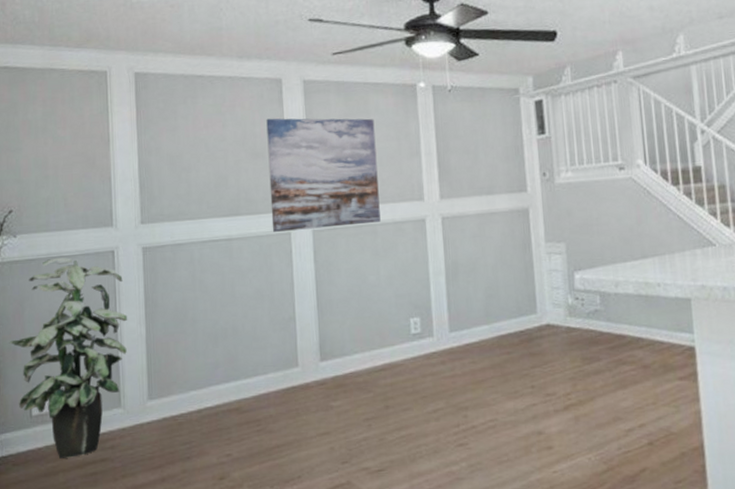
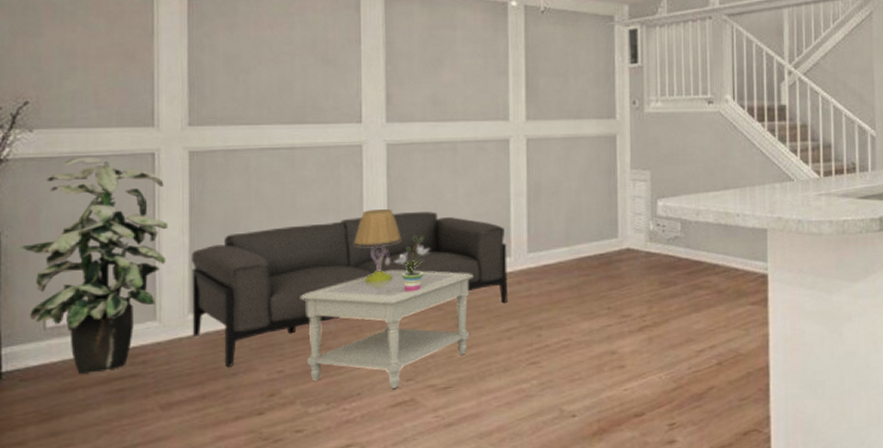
sofa: none [148,294,433,451] -> present [192,211,508,367]
side table: none [242,353,399,472] -> present [300,270,474,389]
wall art: present [266,118,381,232] -> none [340,24,462,143]
table lamp: none [288,294,331,367] -> present [354,209,402,284]
potted plant: none [325,319,359,375] -> present [394,236,431,292]

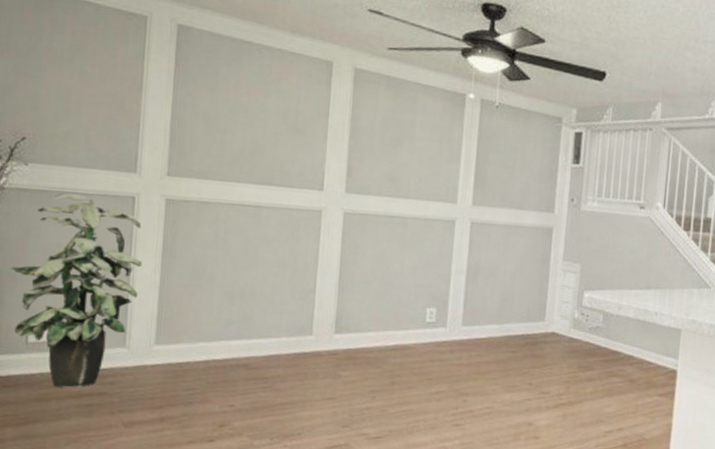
sofa: present [192,211,508,367] -> none [156,276,444,396]
side table: present [300,270,474,389] -> none [254,327,411,433]
table lamp: present [354,209,402,284] -> none [307,270,350,337]
potted plant: present [394,236,431,292] -> none [341,299,375,349]

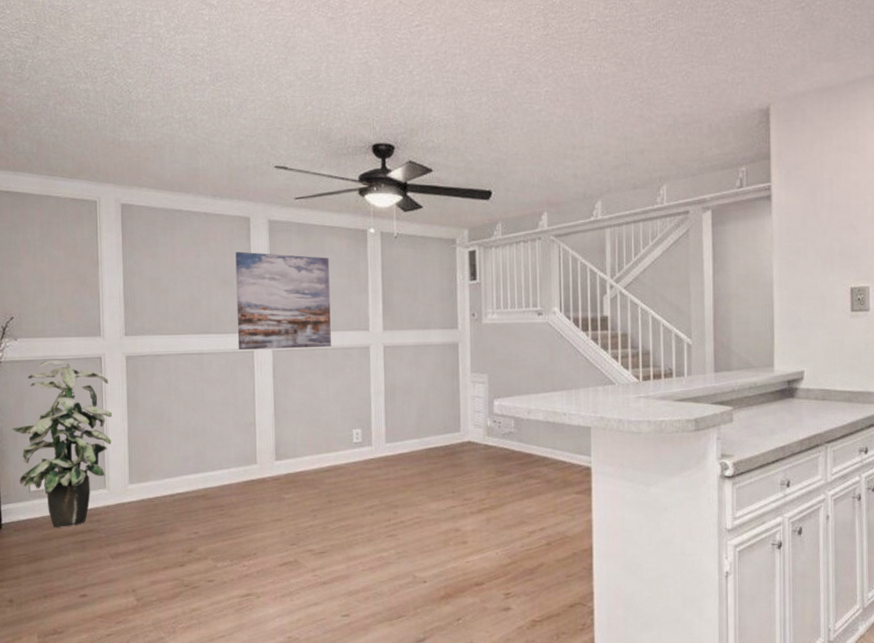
wall art: none [303,97,420,216] -> present [235,251,331,350]

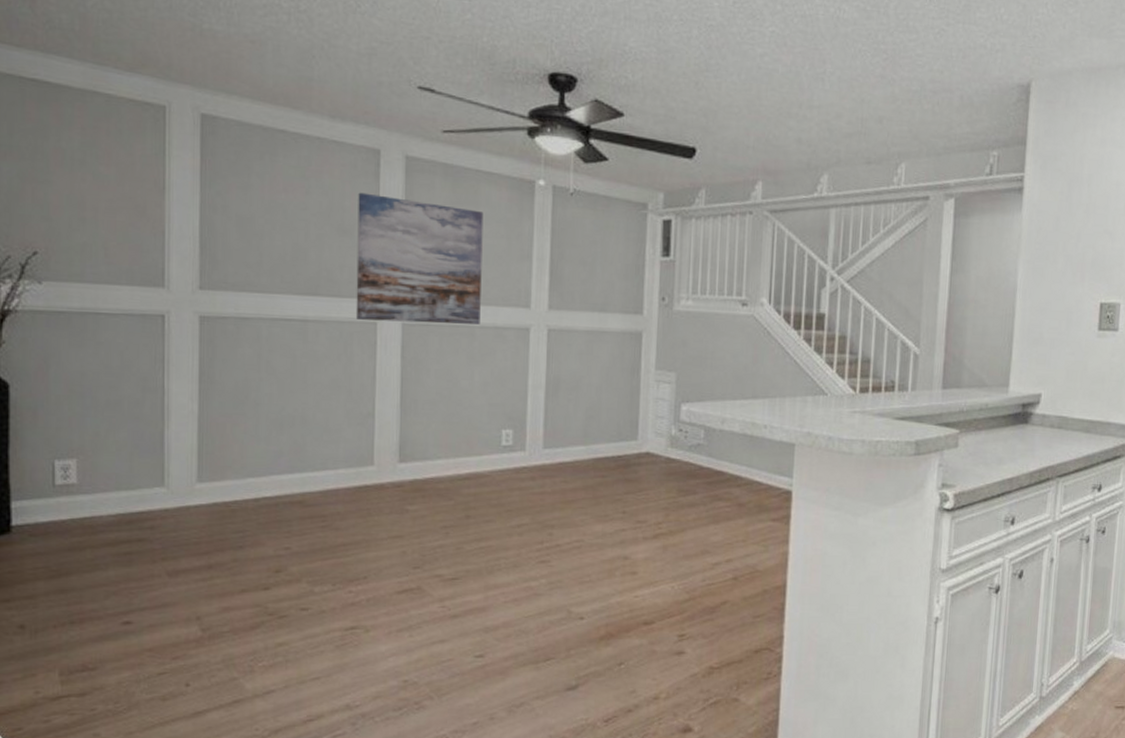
indoor plant: present [11,360,113,527] -> none [29,313,178,534]

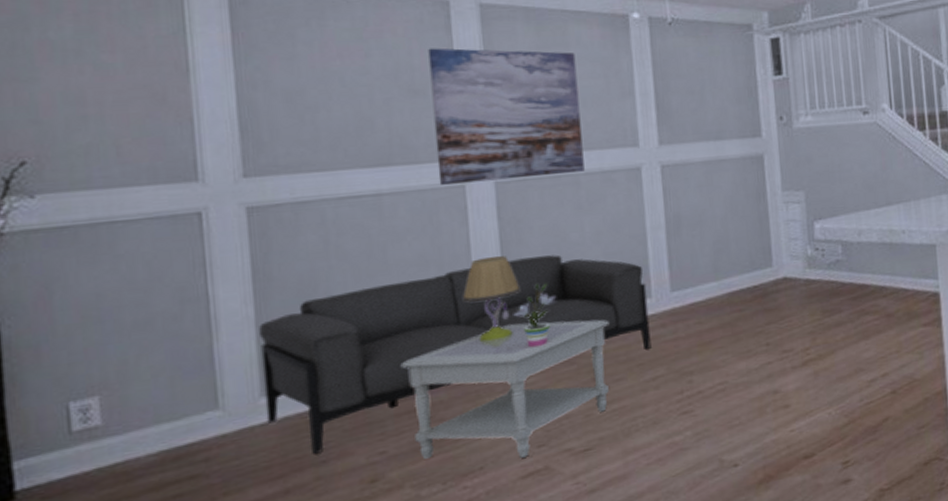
sofa: none [200,396,522,539] -> present [259,254,651,454]
side table: none [308,455,486,575] -> present [400,320,610,459]
table lamp: none [365,391,414,467] -> present [463,256,521,342]
potted plant: none [405,422,444,479] -> present [513,283,557,348]

